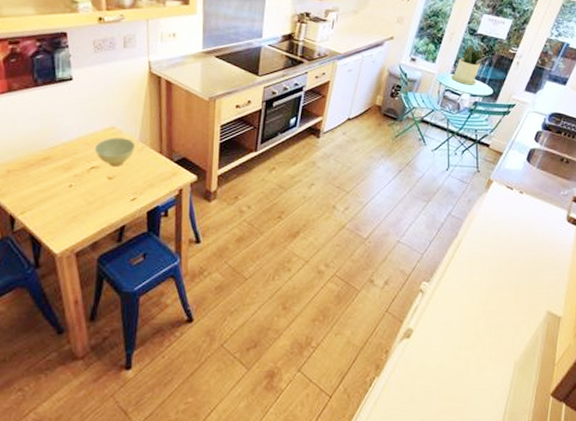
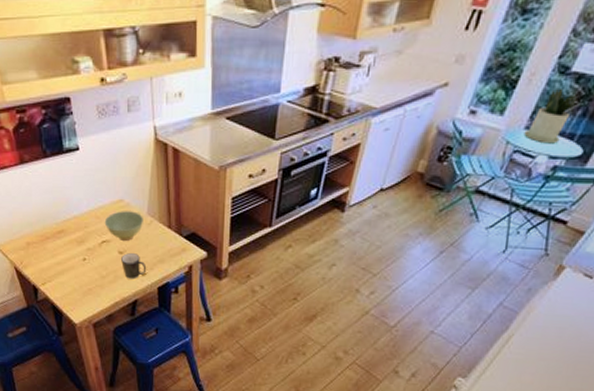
mug: none [110,178,136,206] -> present [121,253,147,281]

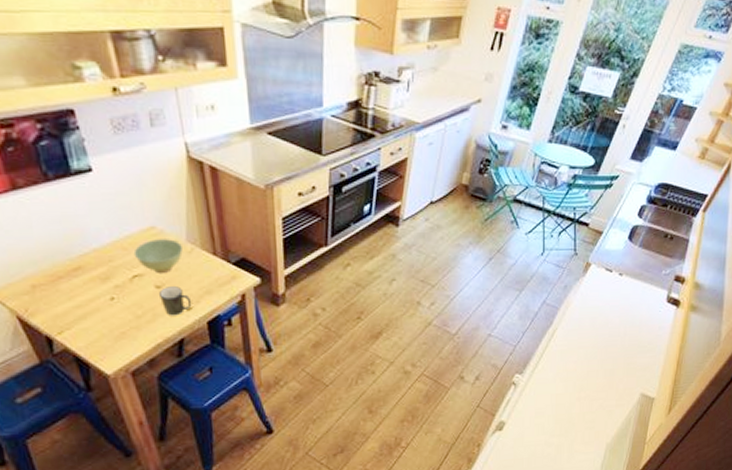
planter: present [524,89,578,144] -> none [548,107,586,155]

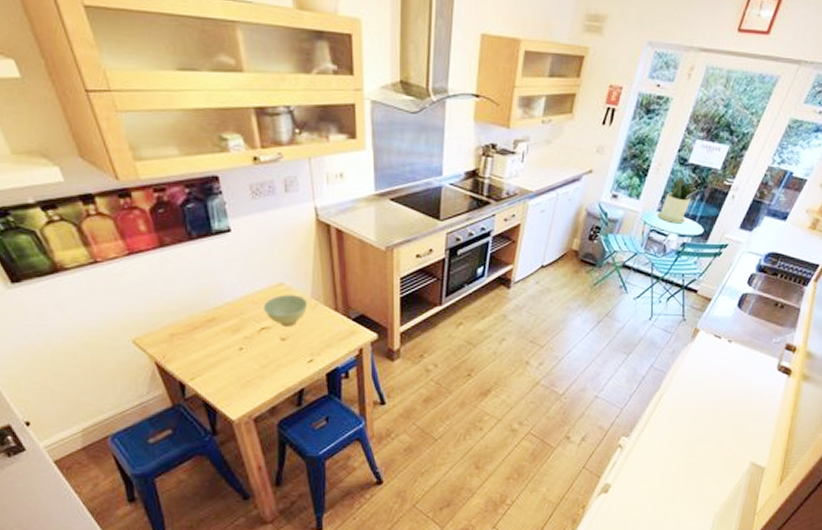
mug: present [159,286,192,318] -> none [284,339,313,369]
planter: none [548,107,586,155] -> present [657,178,695,224]

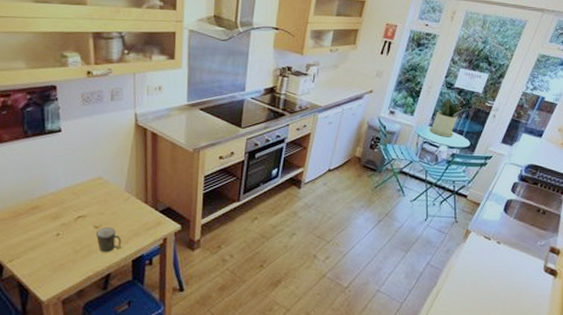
bowl: present [263,295,307,326] -> none [81,188,121,216]
mug: none [284,339,313,369] -> present [96,227,122,254]

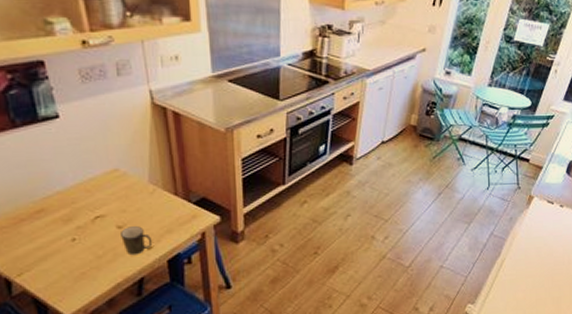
planter: present [429,99,461,138] -> none [488,54,521,98]

